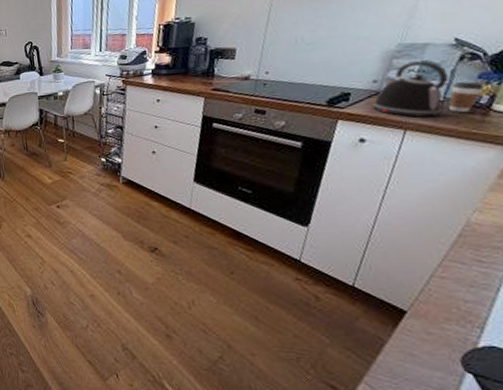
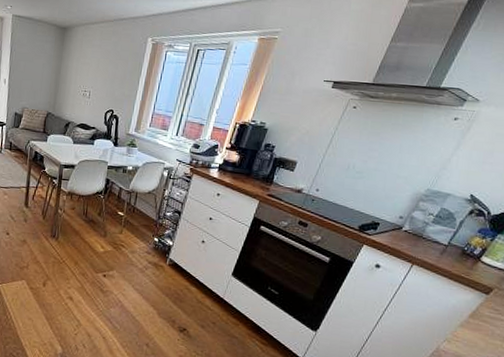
kettle: present [372,60,448,118] -> none [394,207,457,258]
coffee cup: present [448,81,484,113] -> none [450,232,480,259]

